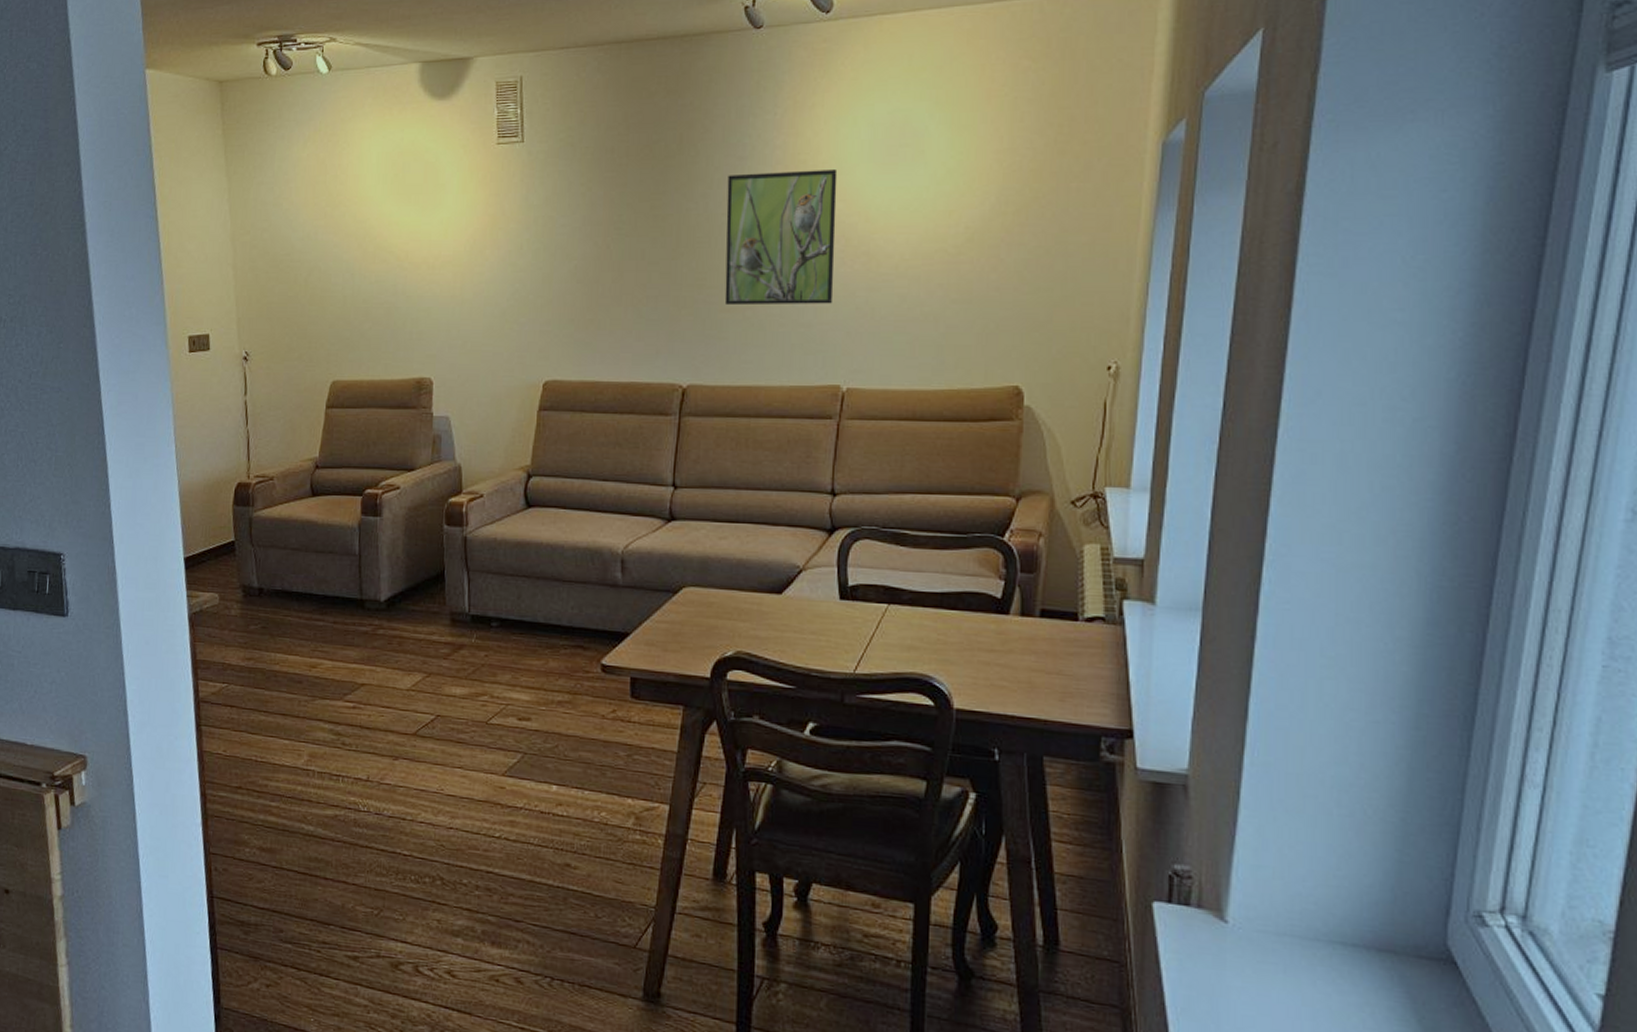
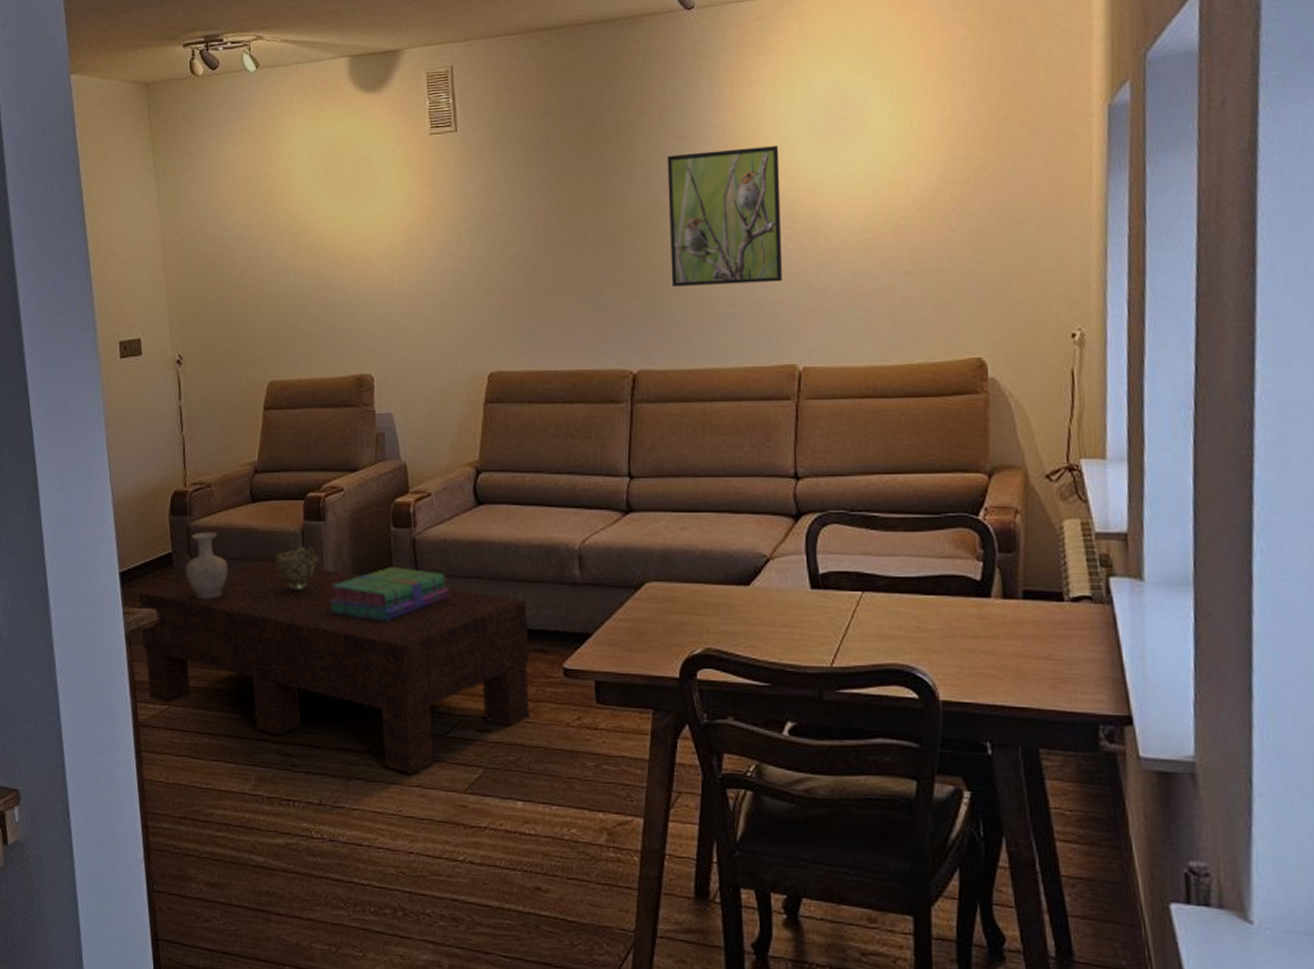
coffee table: none [201,551,571,756] -> present [138,560,530,774]
vase: none [247,522,288,586] -> present [186,532,228,599]
decorative bowl: none [332,540,375,583] -> present [275,547,319,592]
stack of books: none [382,563,497,614] -> present [329,567,449,621]

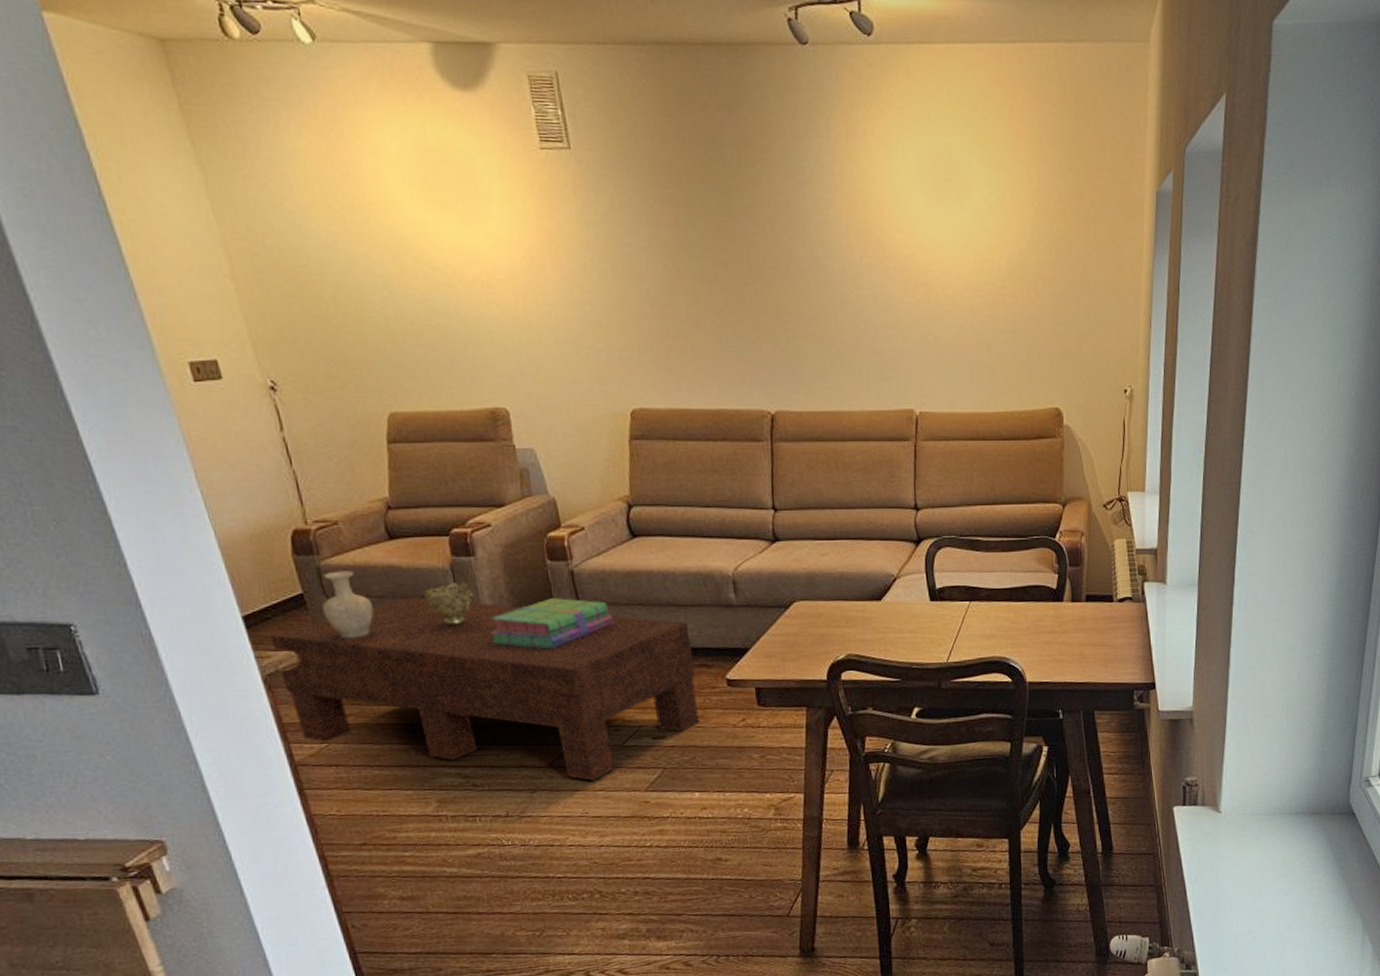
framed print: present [667,146,783,288] -> none [790,198,900,333]

